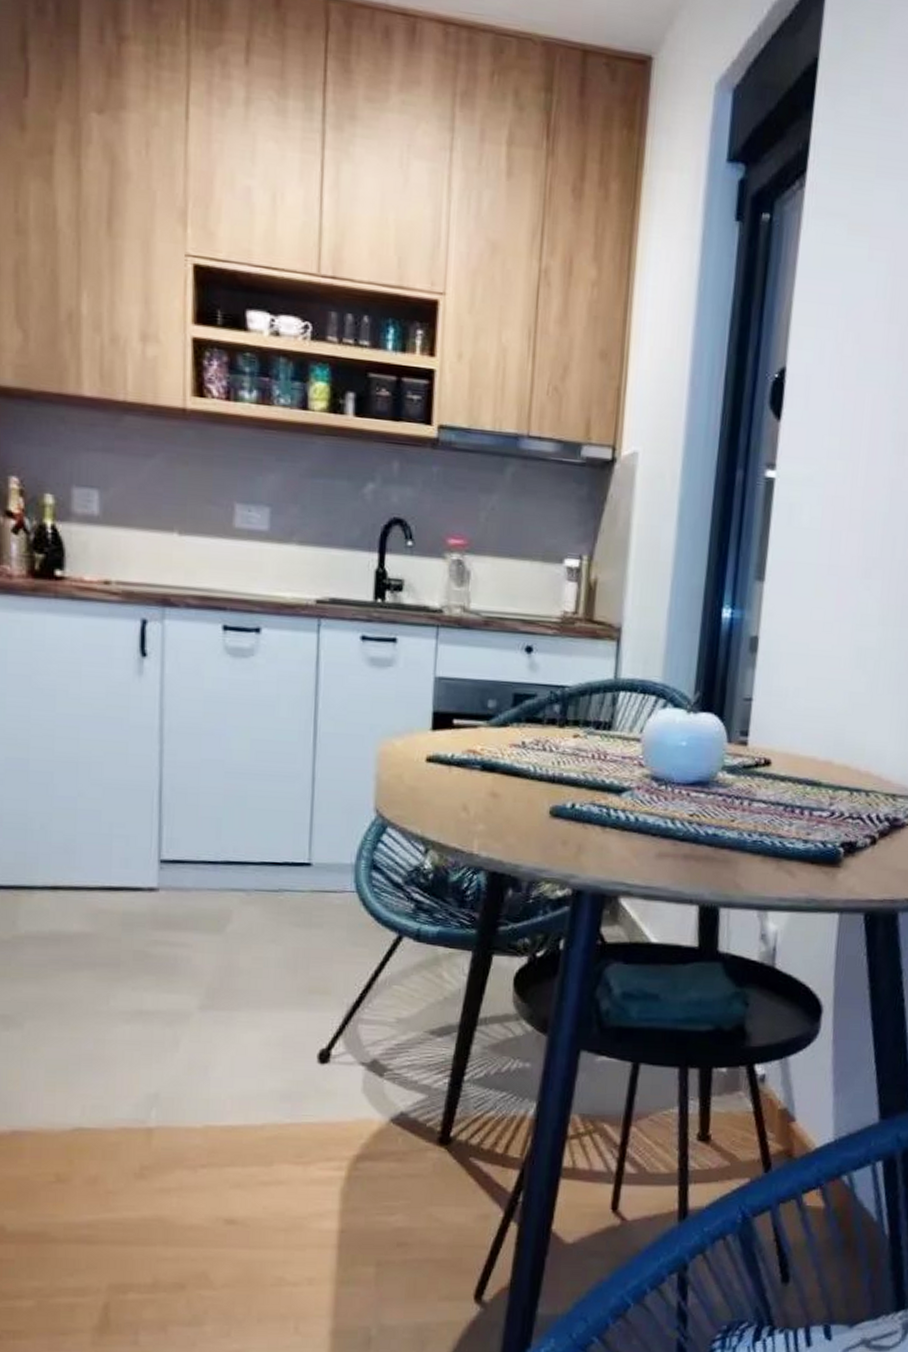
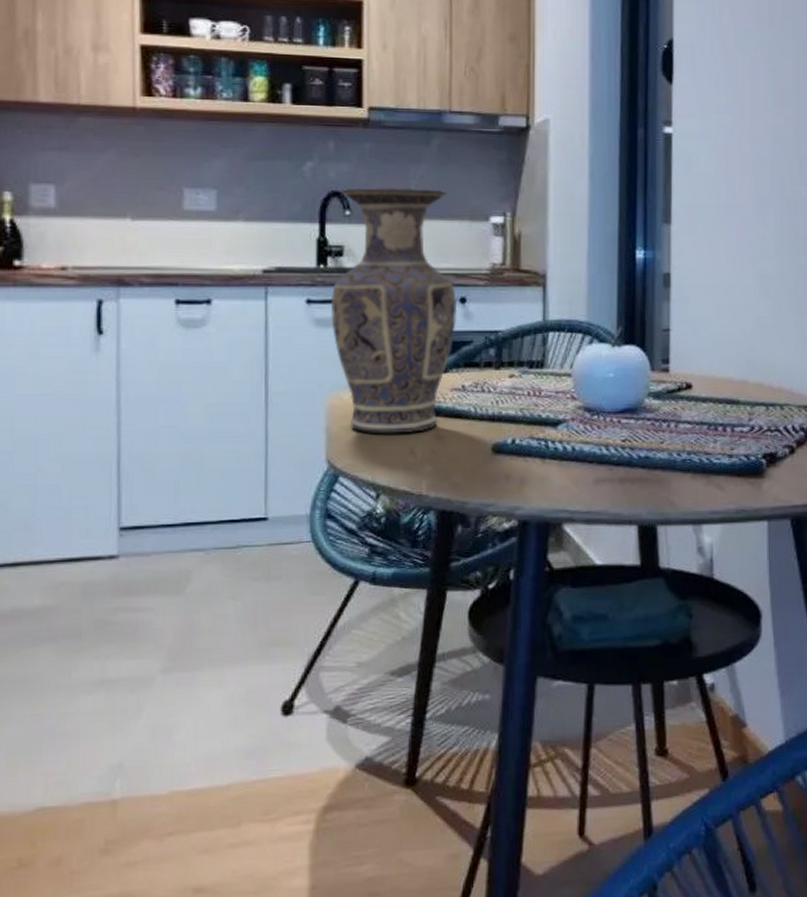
vase: none [386,516,523,789] -> present [330,187,458,435]

